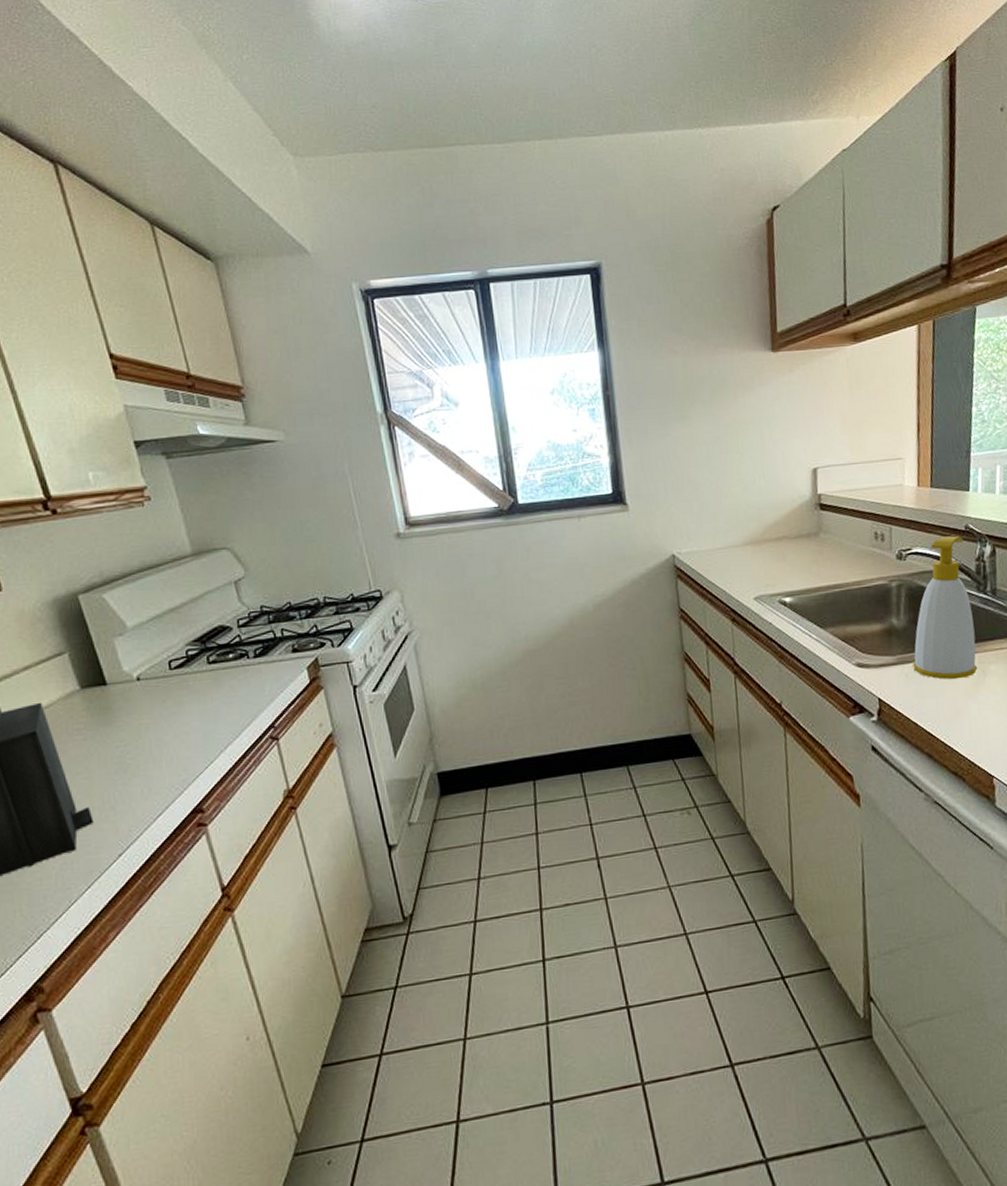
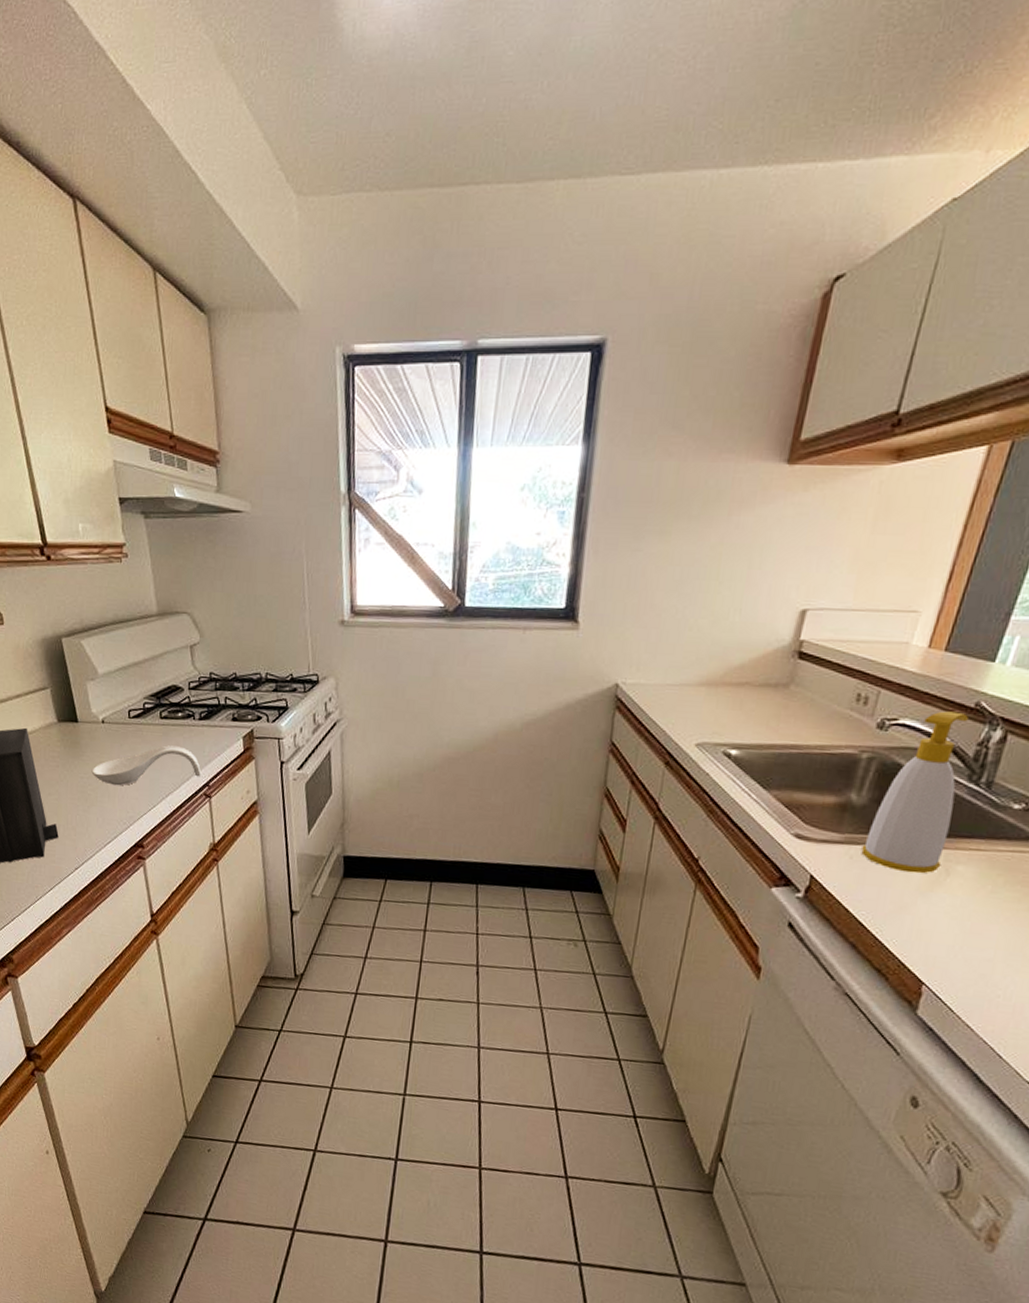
spoon rest: none [129,690,263,749] -> present [91,745,201,786]

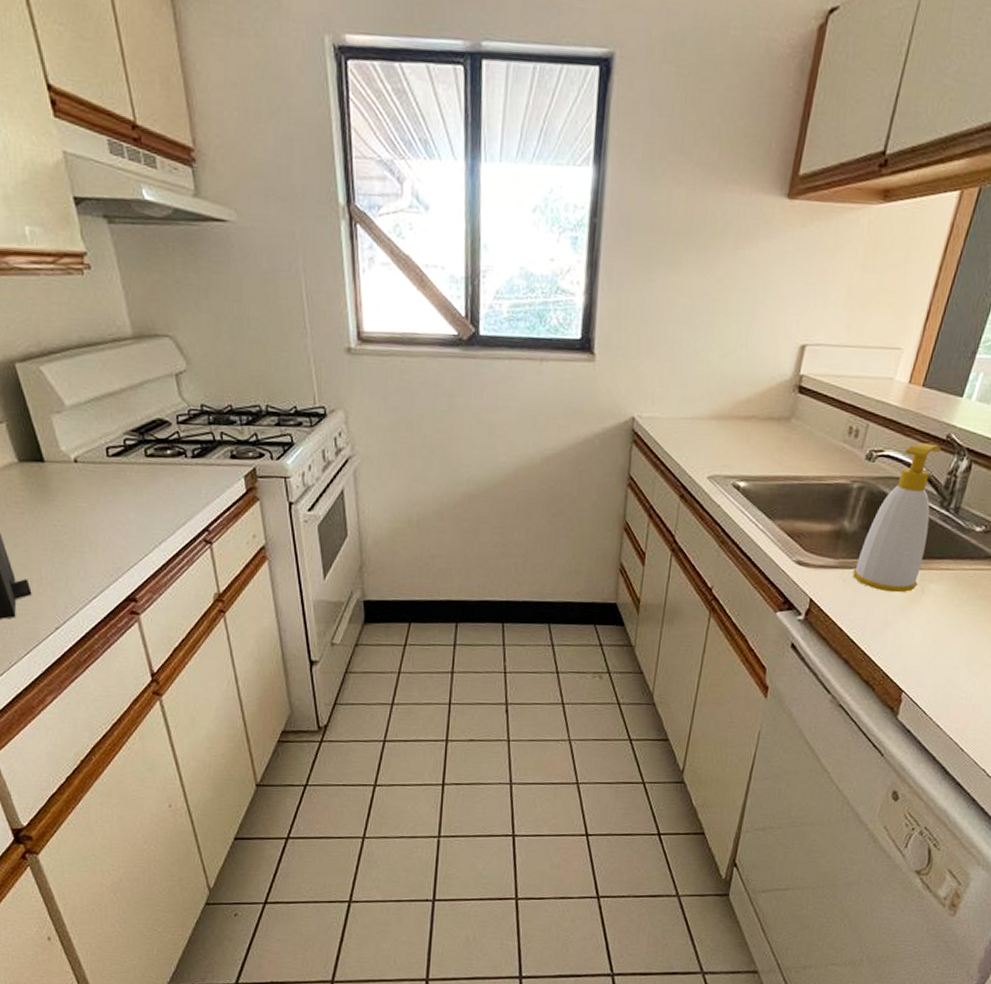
spoon rest: present [91,745,201,786] -> none [66,487,198,534]

